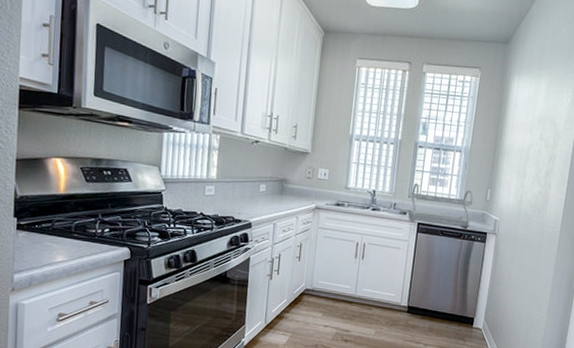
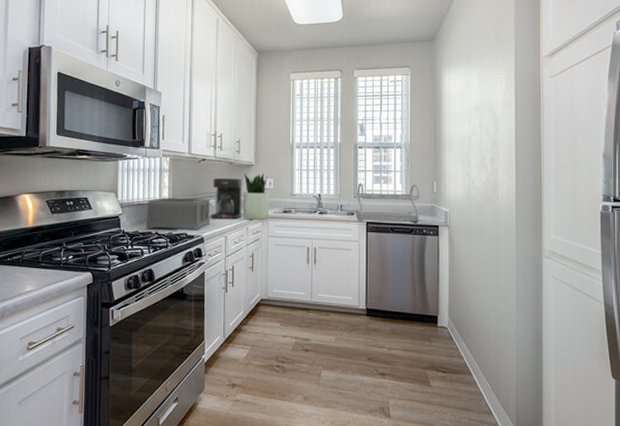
toaster: none [190,177,264,215] -> present [145,198,213,230]
coffee maker: none [259,162,296,208] -> present [210,177,243,220]
planter: none [291,161,324,211] -> present [240,173,271,220]

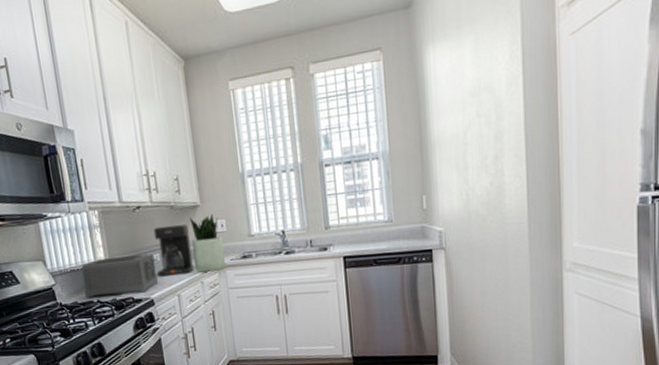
dish rack: present [354,183,421,224] -> none [327,202,408,258]

